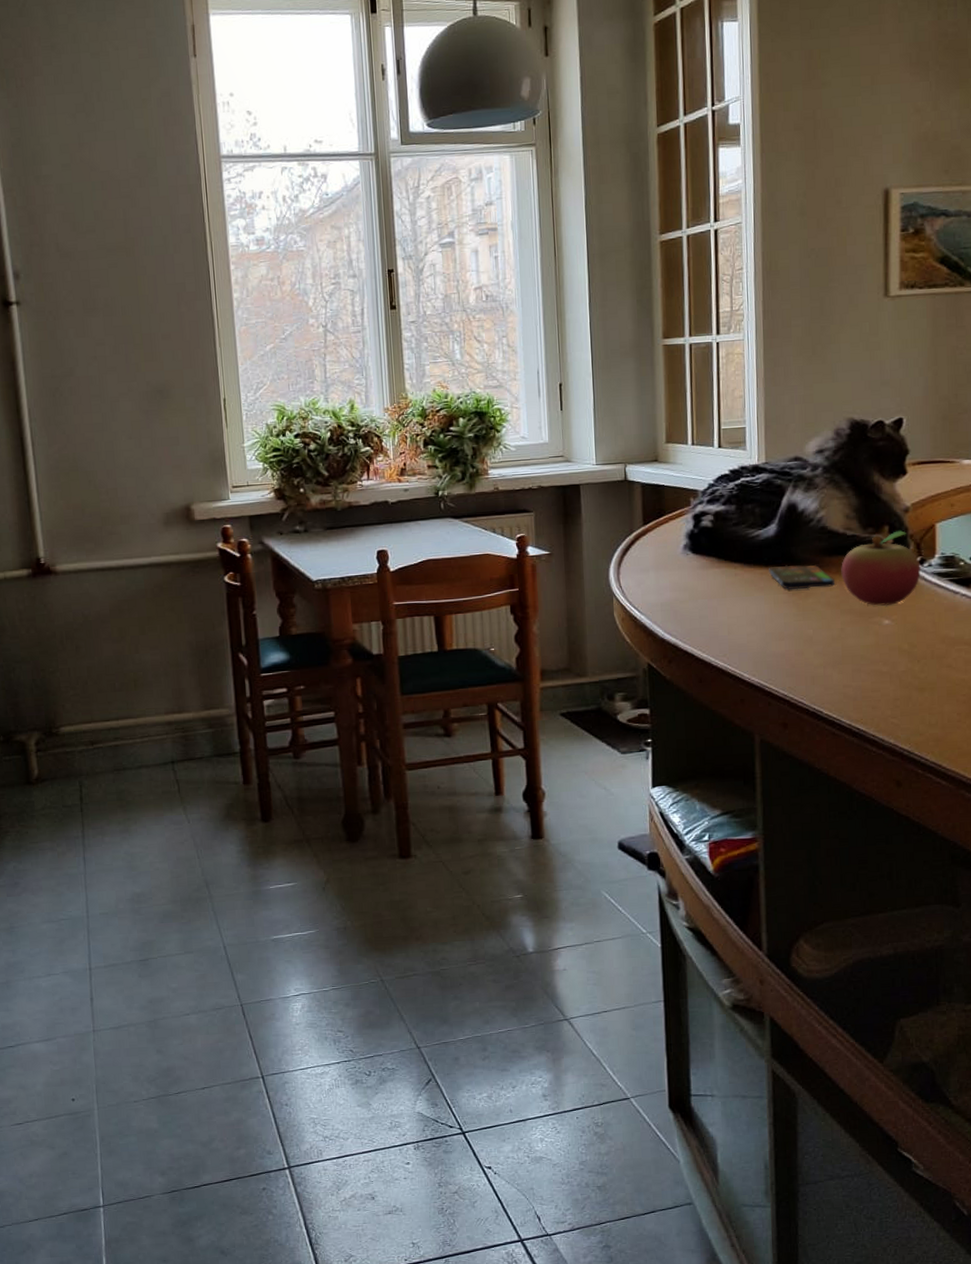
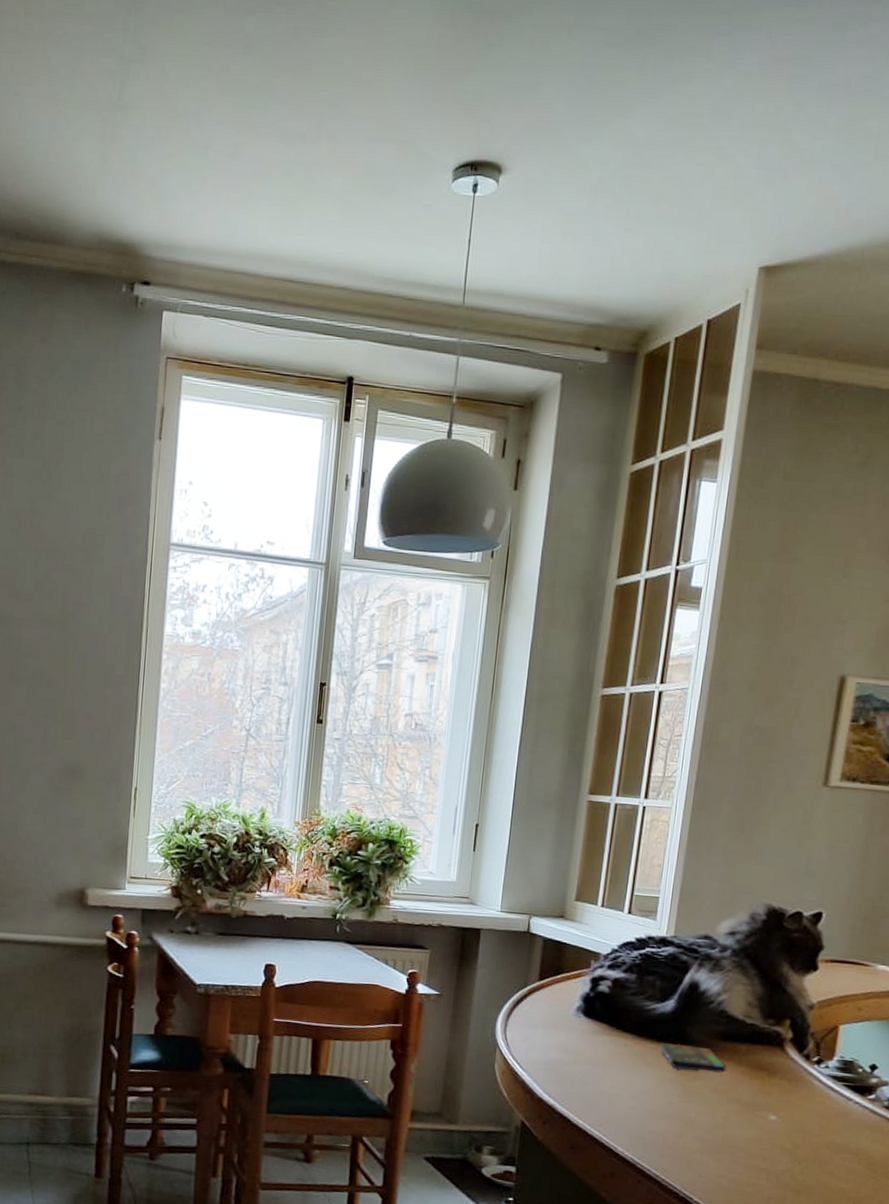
fruit: present [841,530,922,606] -> none [734,1026,818,1101]

